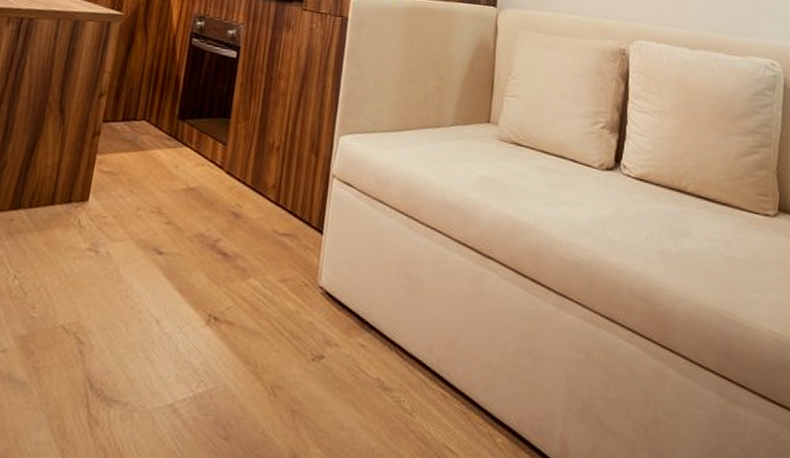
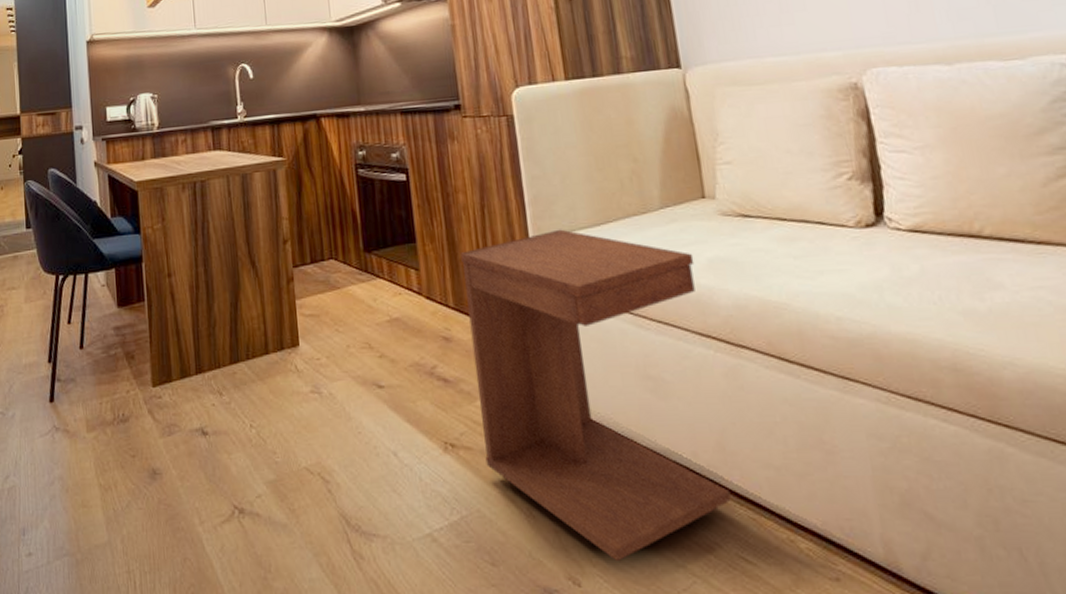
side table: none [243,128,469,445] -> present [460,229,732,562]

